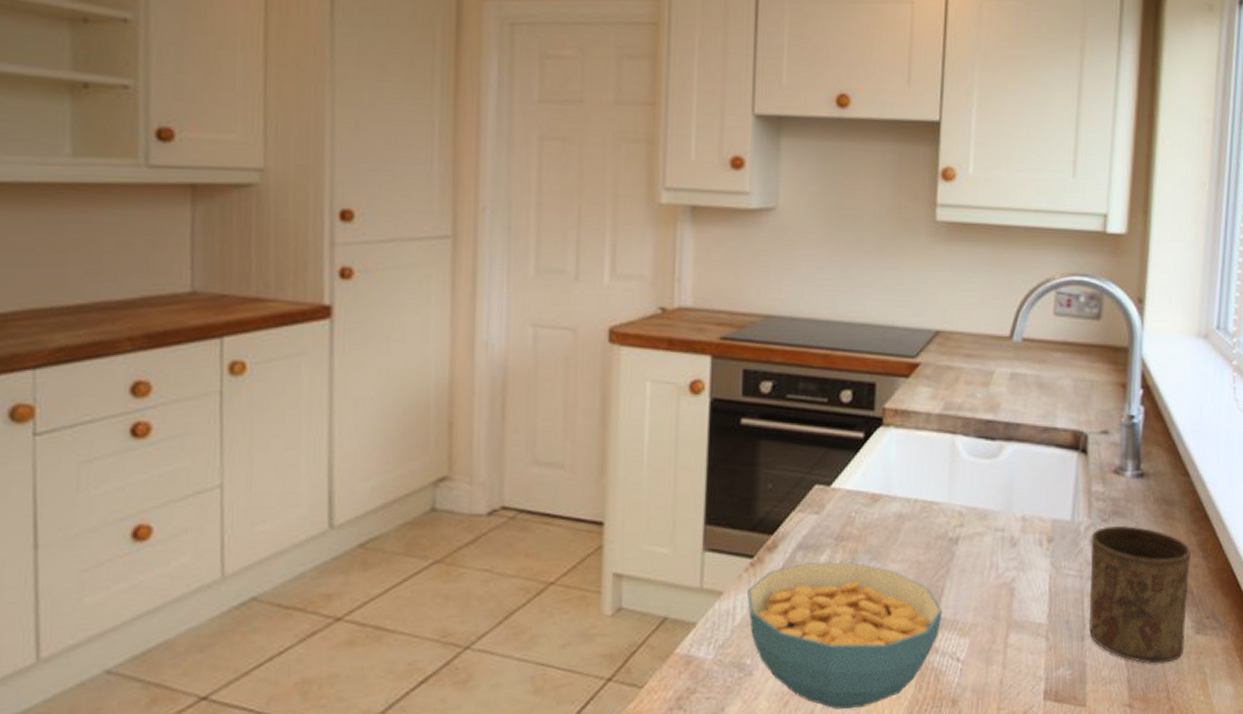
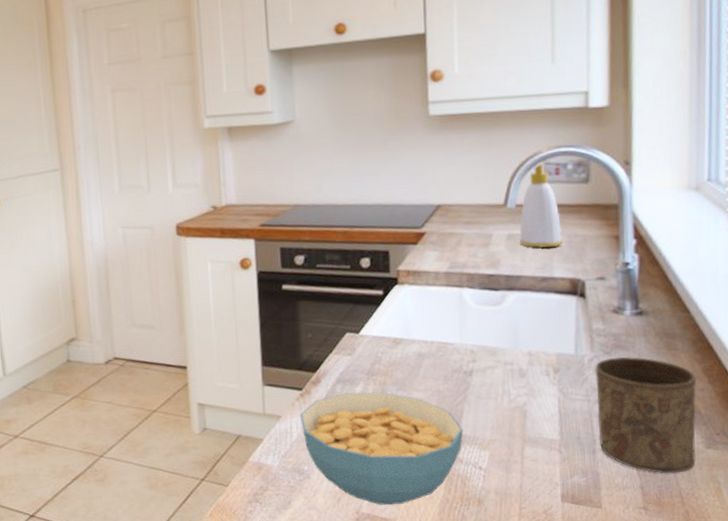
soap bottle: none [1022,287,1069,391] -> present [519,158,563,248]

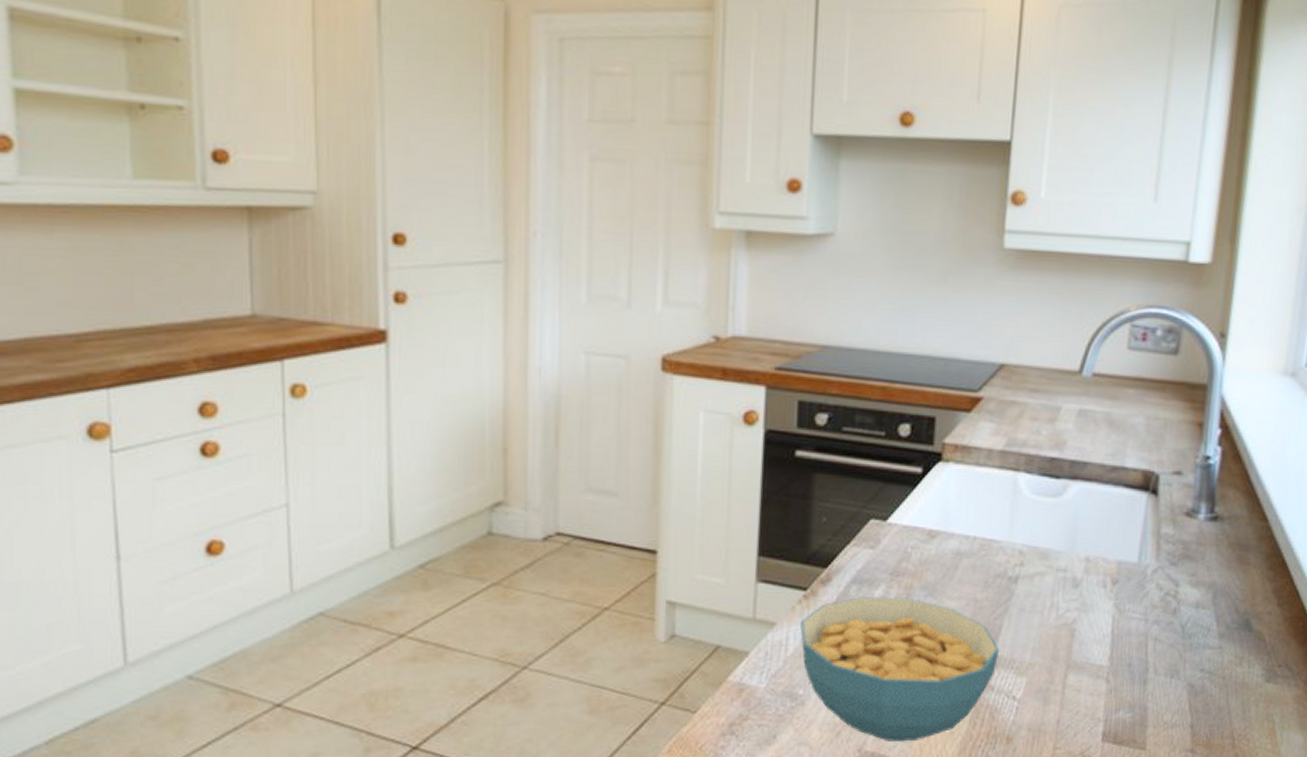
soap bottle: present [519,158,563,248] -> none [1091,320,1142,430]
cup: present [594,356,697,474] -> none [1152,569,1266,711]

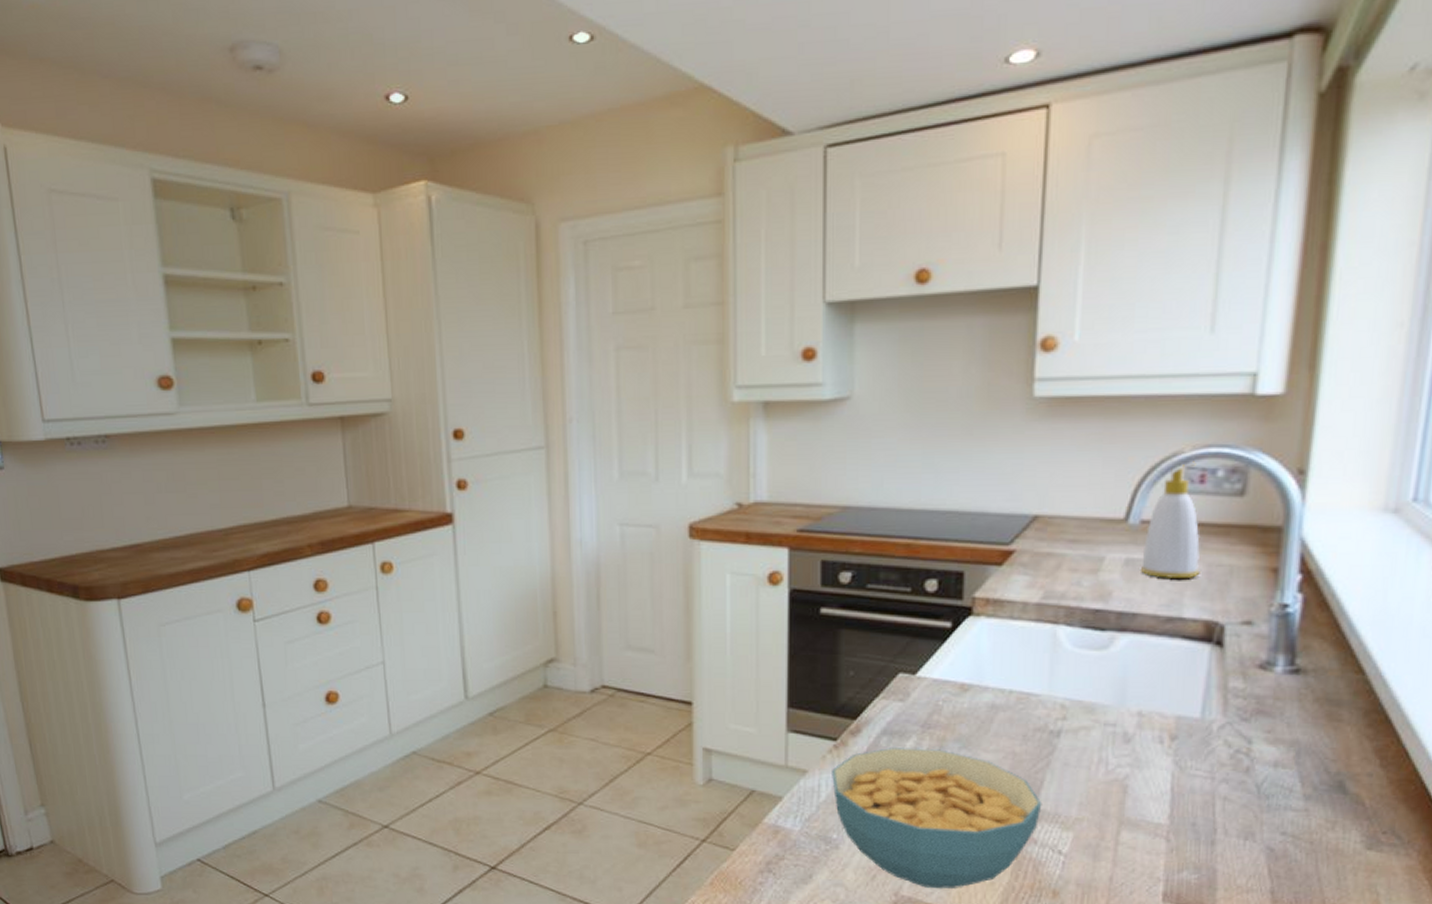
soap bottle: none [1091,320,1142,430] -> present [1140,461,1200,578]

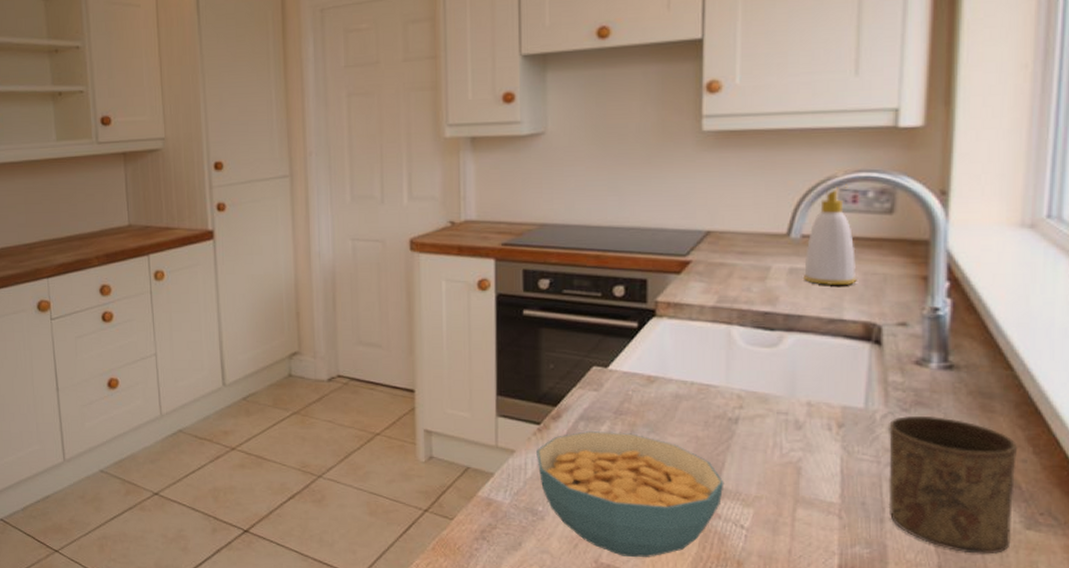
cup: none [1221,725,1364,878] -> present [887,415,1018,555]

